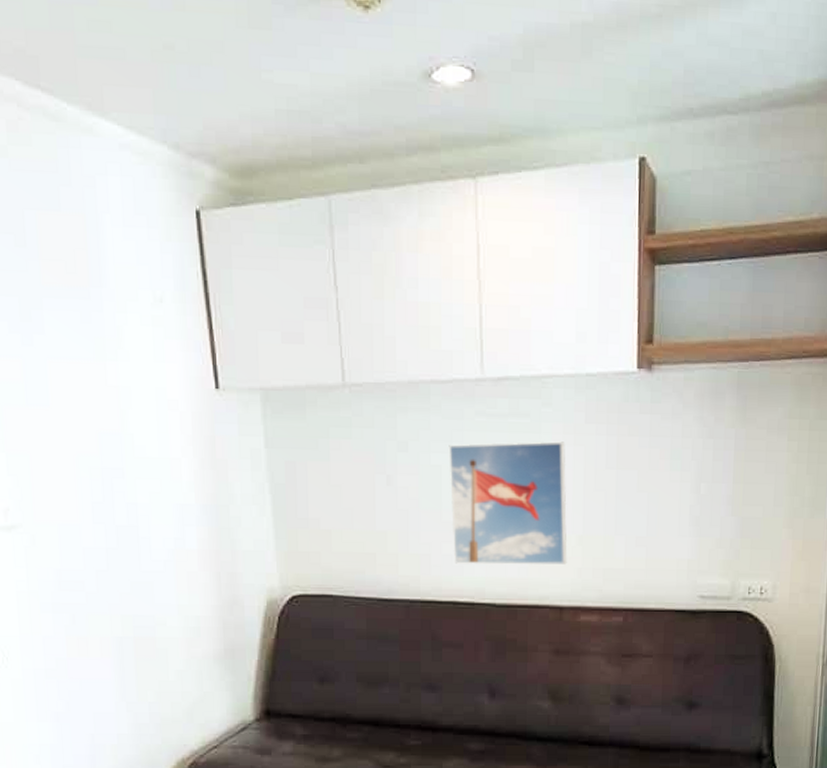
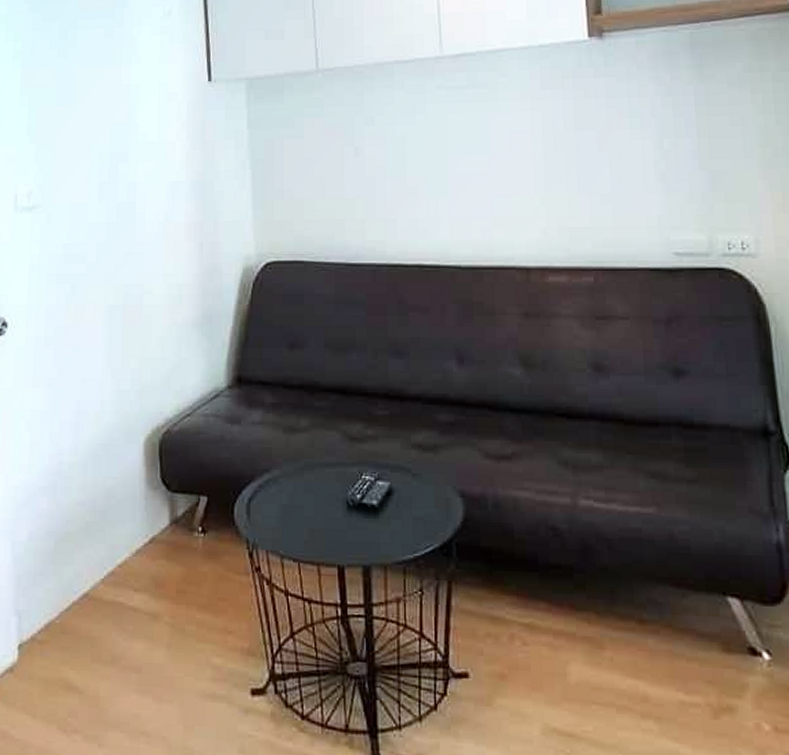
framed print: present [449,441,567,565] -> none [412,107,531,227]

